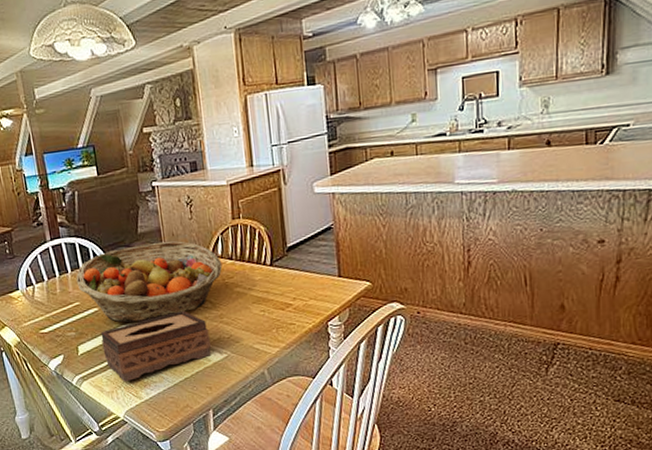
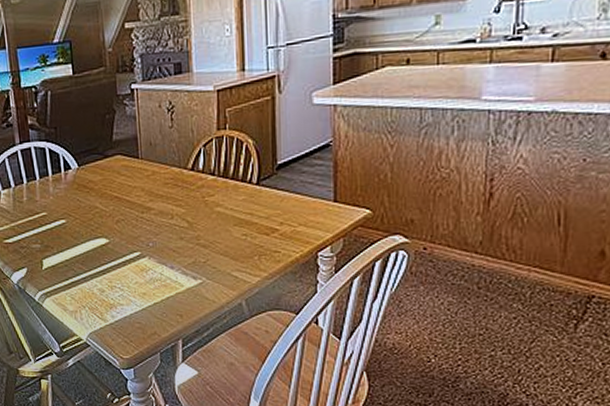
fruit basket: present [76,241,223,323] -> none [44,151,203,239]
tissue box: present [100,310,212,382] -> none [67,228,185,302]

